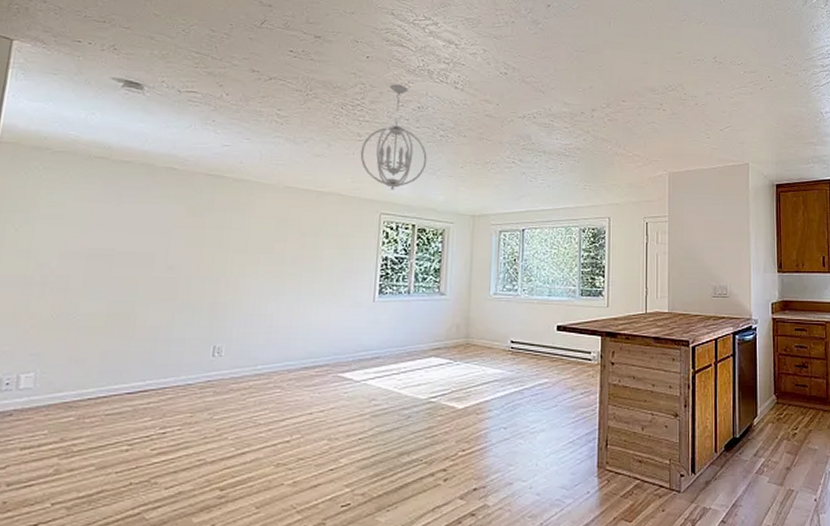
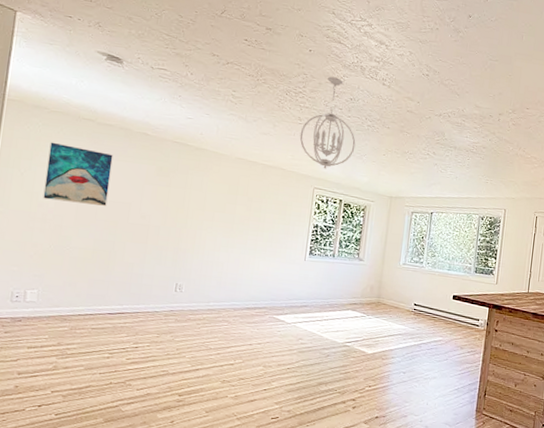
wall art: none [43,188,133,259] -> present [43,142,114,206]

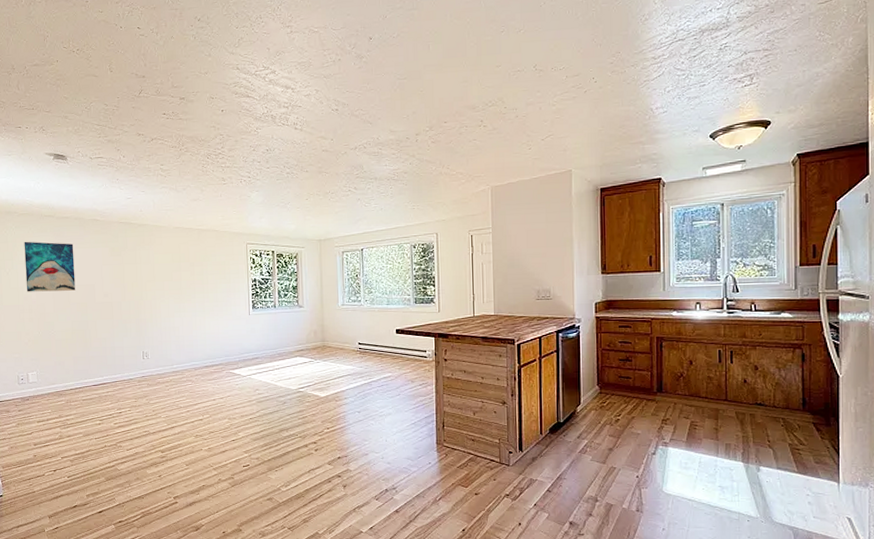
chandelier: present [299,76,356,169] -> none [226,131,278,224]

